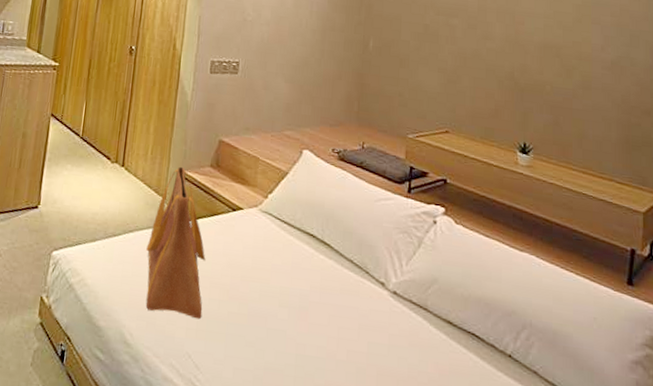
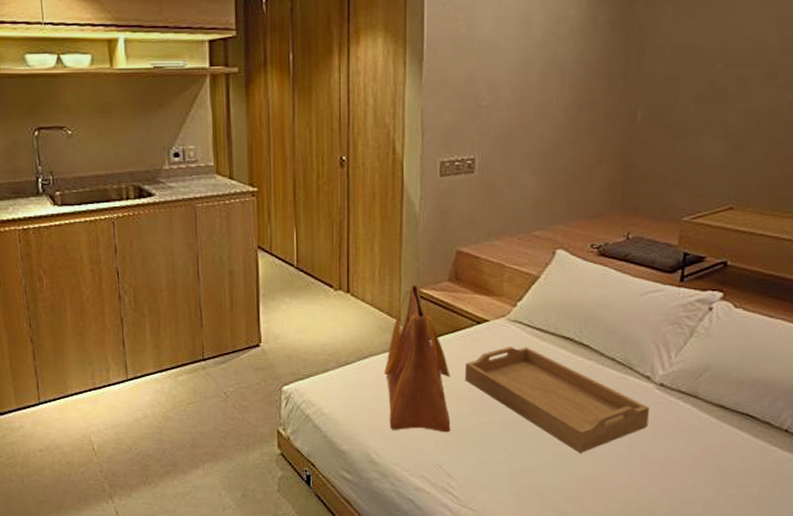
serving tray: none [218,236,384,357] -> present [464,347,649,453]

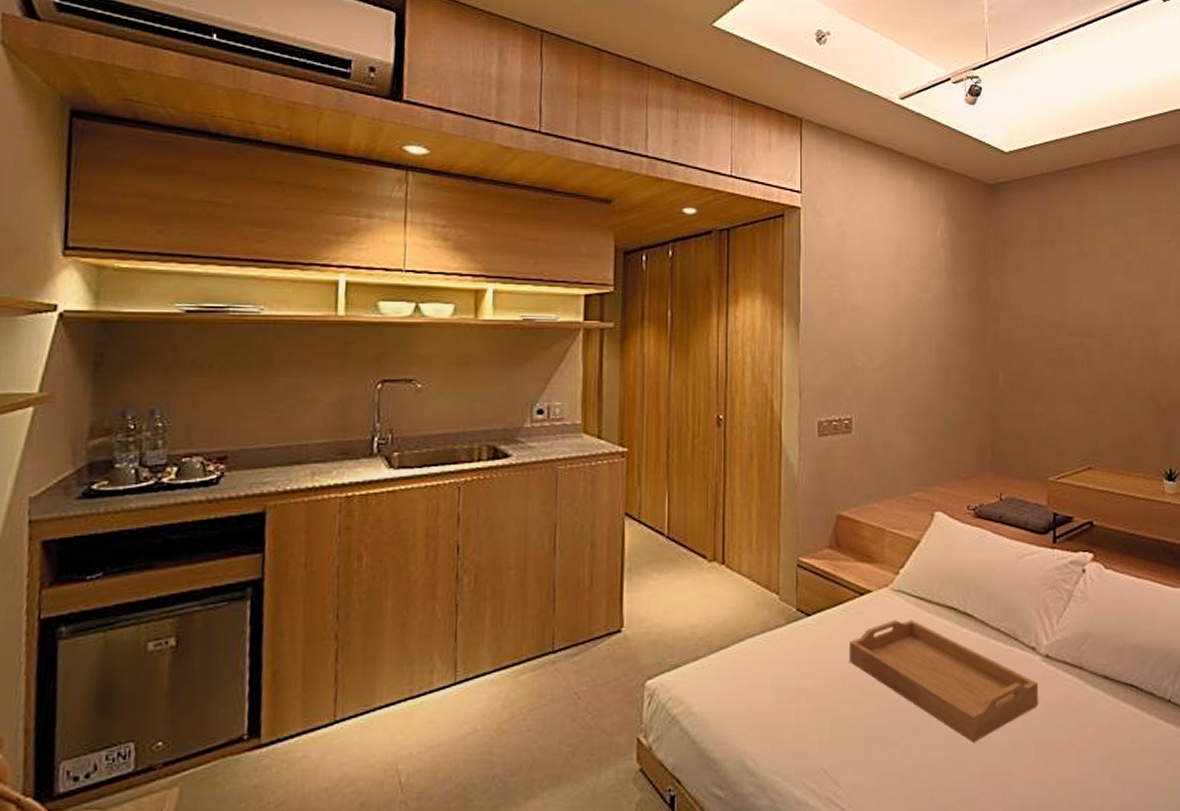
tote bag: present [384,285,451,433] -> none [762,553,836,728]

